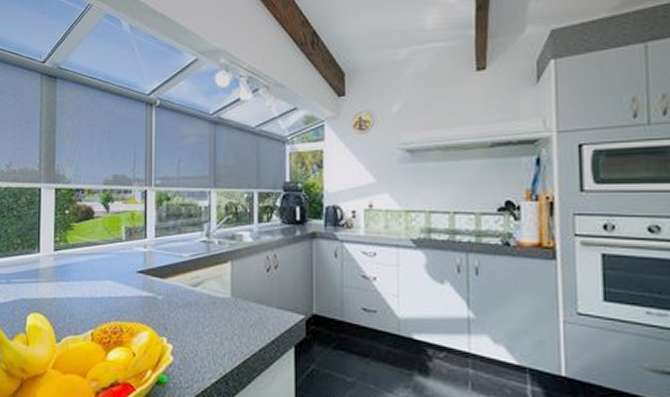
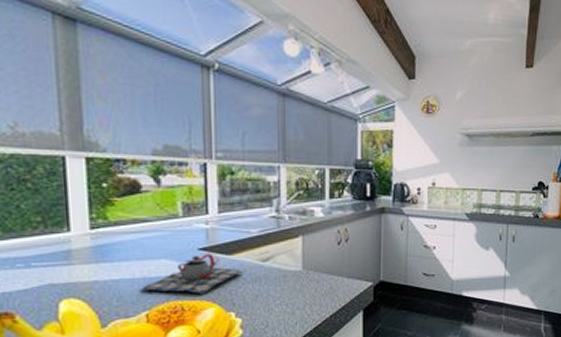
teapot: none [87,277,176,317] -> present [139,254,244,295]

